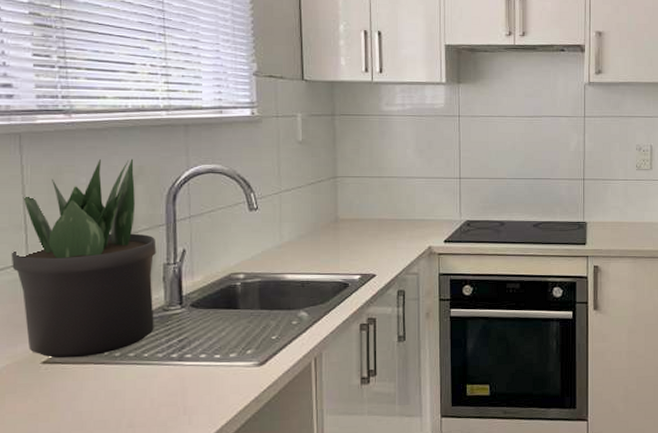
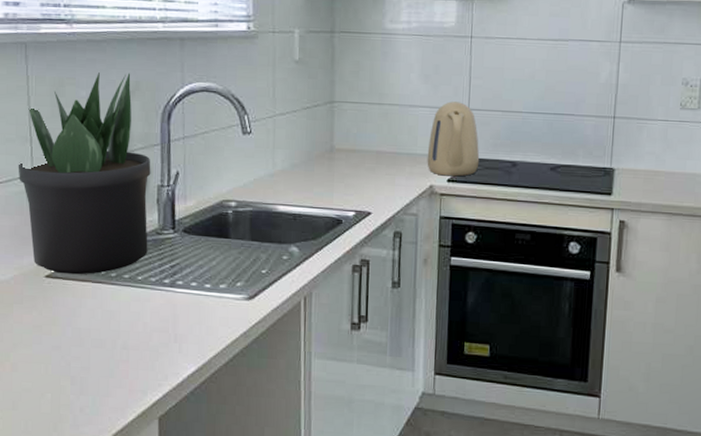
kettle: none [425,172,472,238] -> present [427,101,480,177]

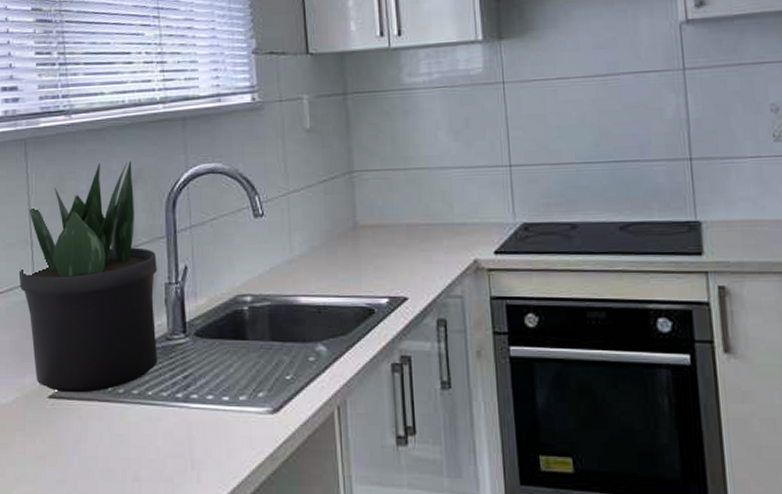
kettle: present [427,101,480,177] -> none [466,158,531,247]

